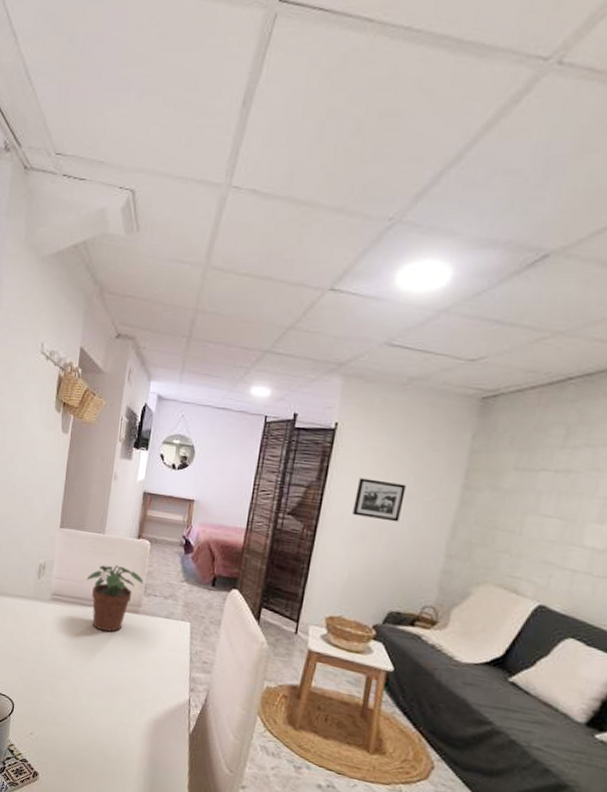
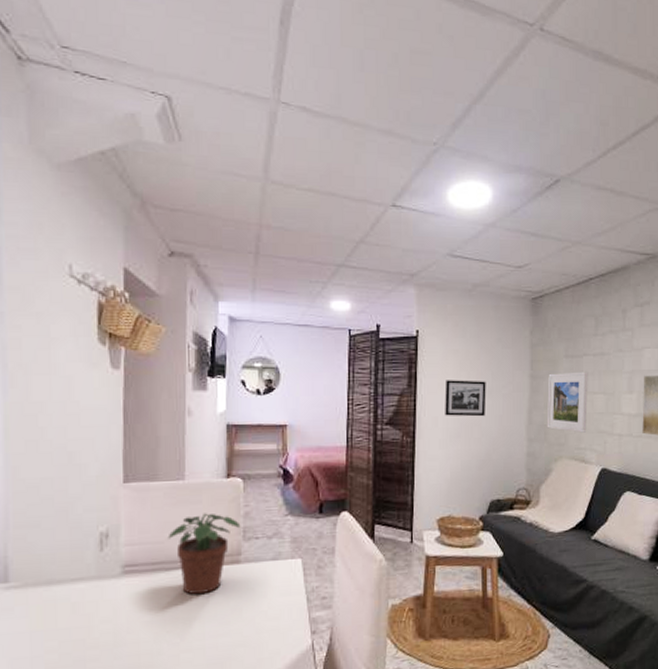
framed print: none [473,486,543,560] -> present [546,371,588,433]

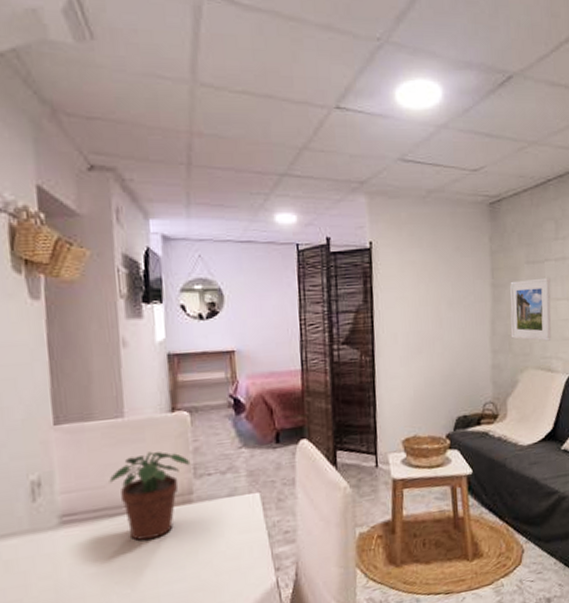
picture frame: present [445,380,486,417] -> none [403,292,447,332]

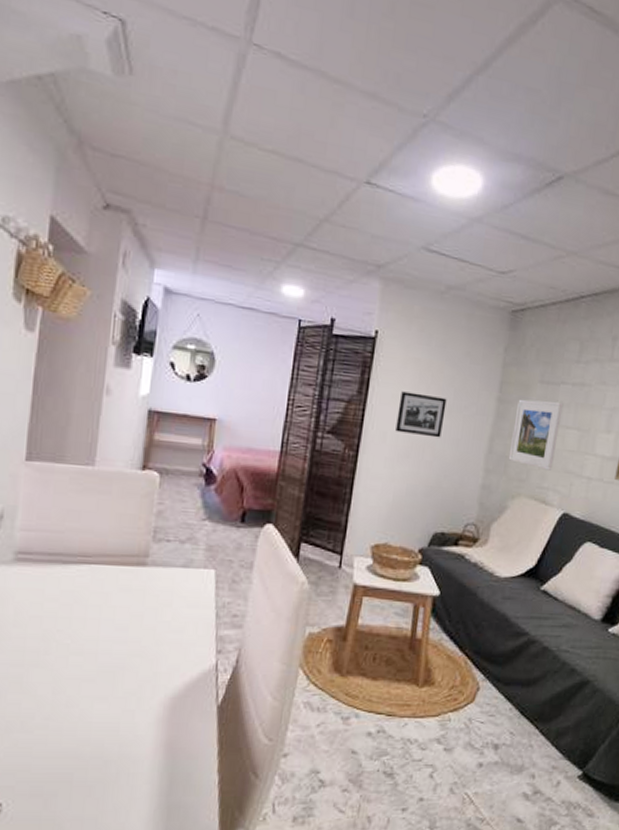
potted plant: present [109,451,191,541] -> none [69,505,152,595]
picture frame: none [403,292,447,332] -> present [395,391,447,438]

